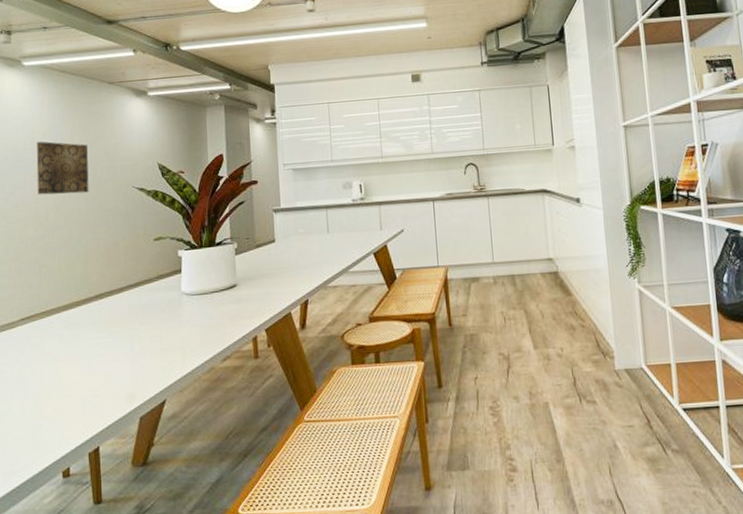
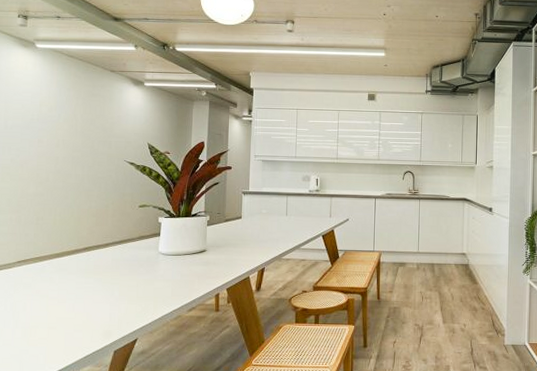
wall art: present [36,141,89,195] -> none [40,113,88,161]

